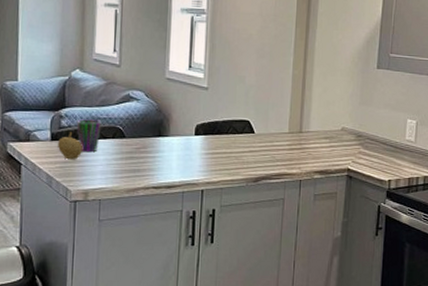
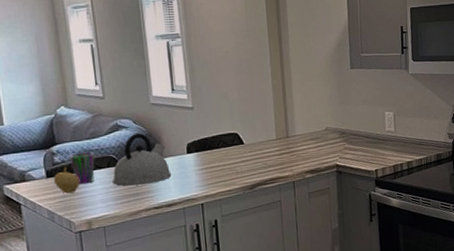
kettle: none [115,107,176,161] -> present [113,133,172,186]

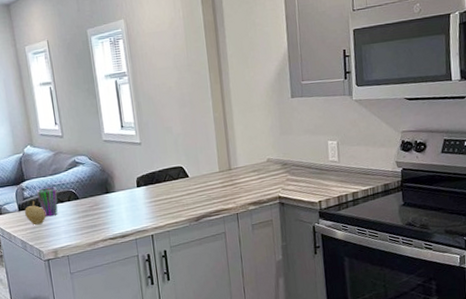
kettle: present [113,133,172,186] -> none [73,168,124,218]

